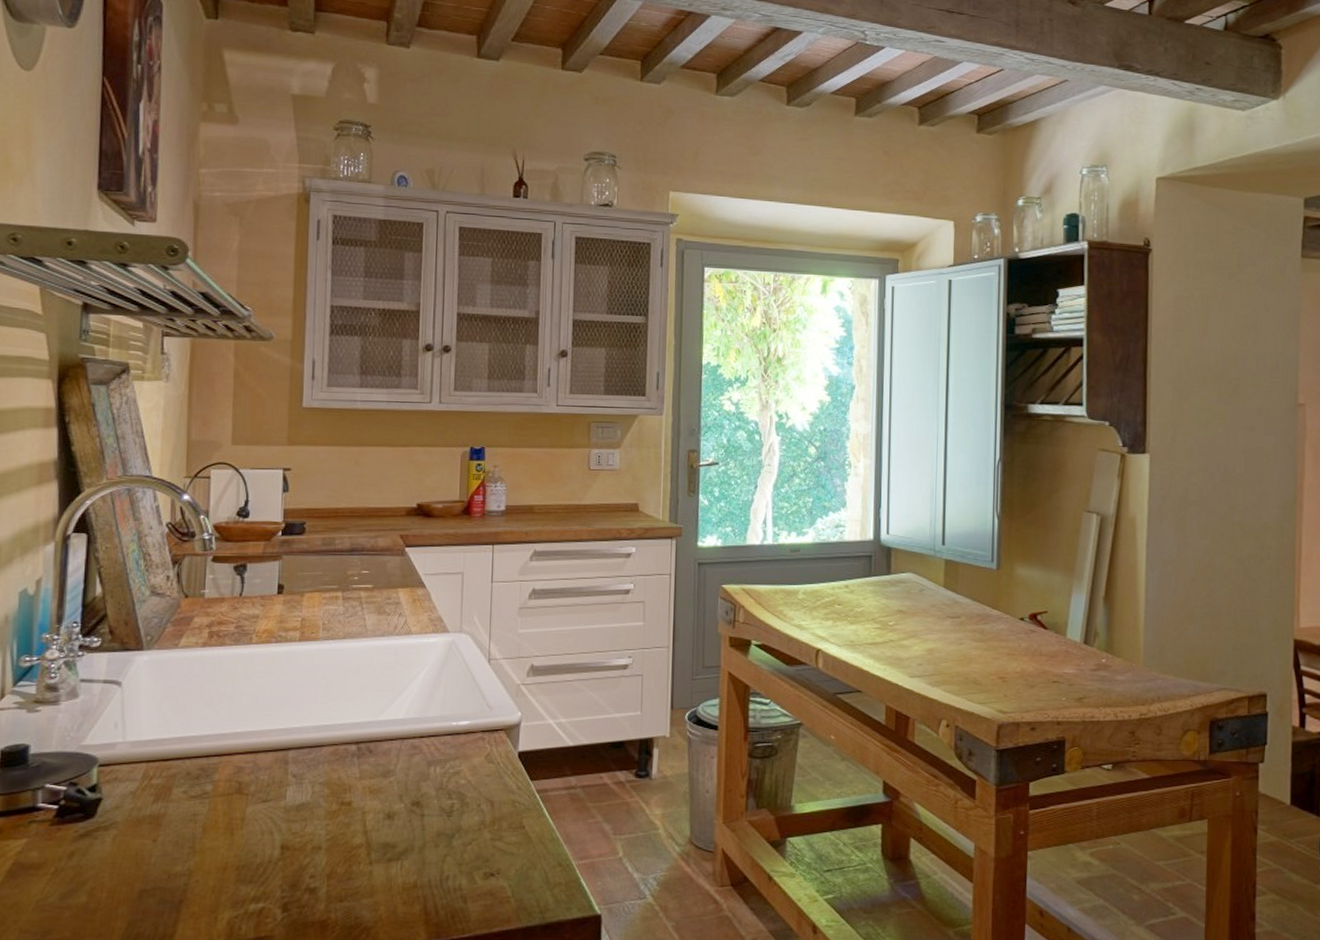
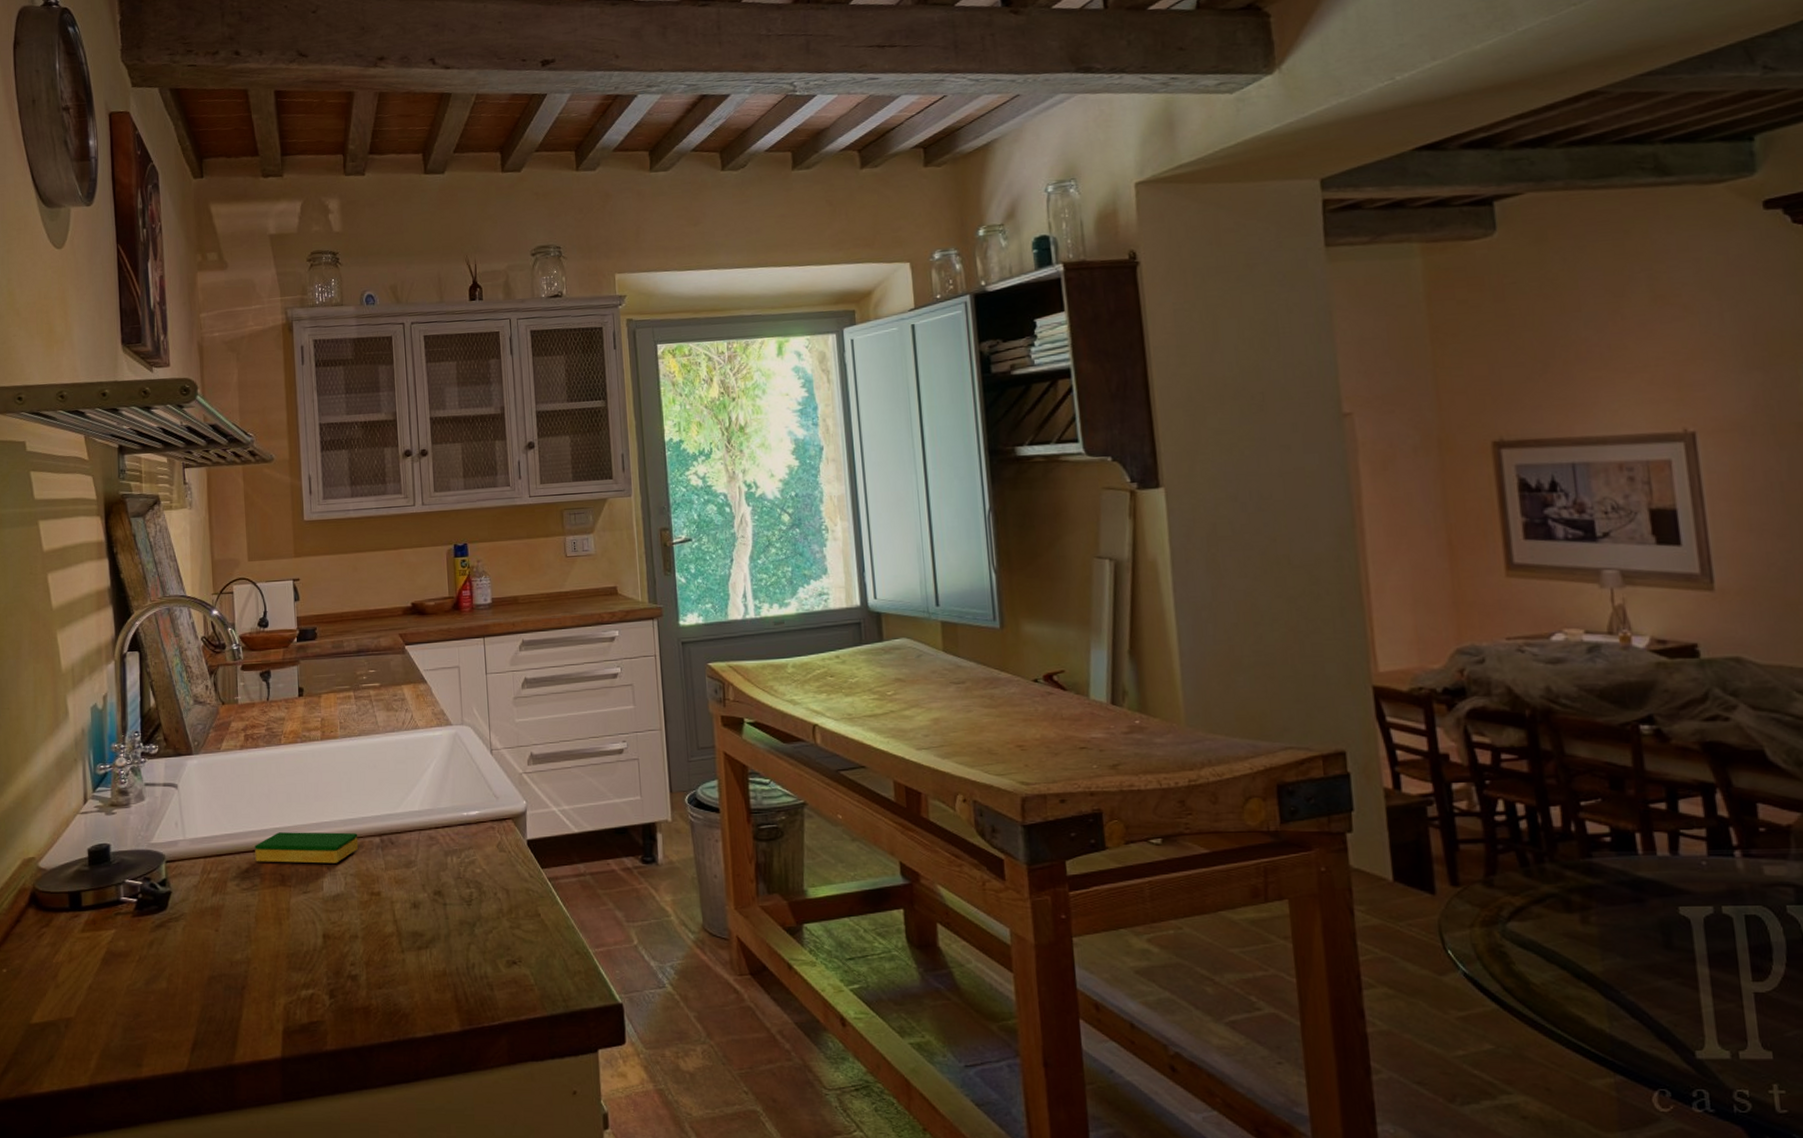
dish sponge: none [209,737,332,771] -> present [255,832,359,864]

